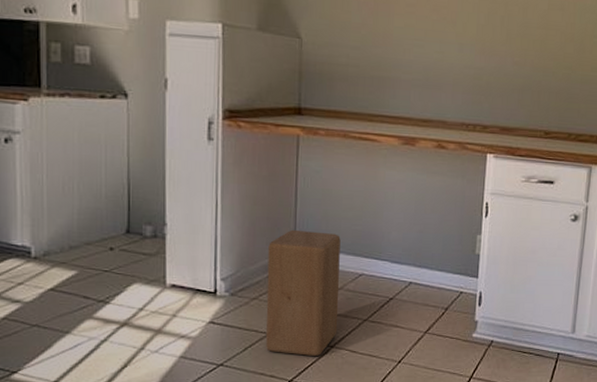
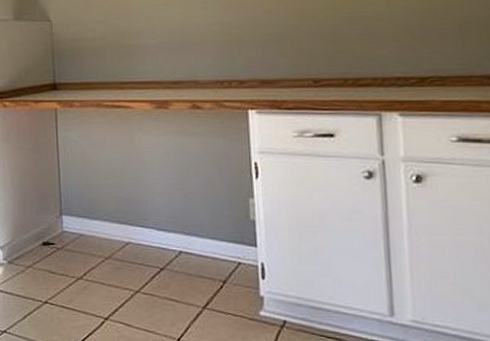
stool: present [266,229,341,356] -> none [38,198,110,328]

